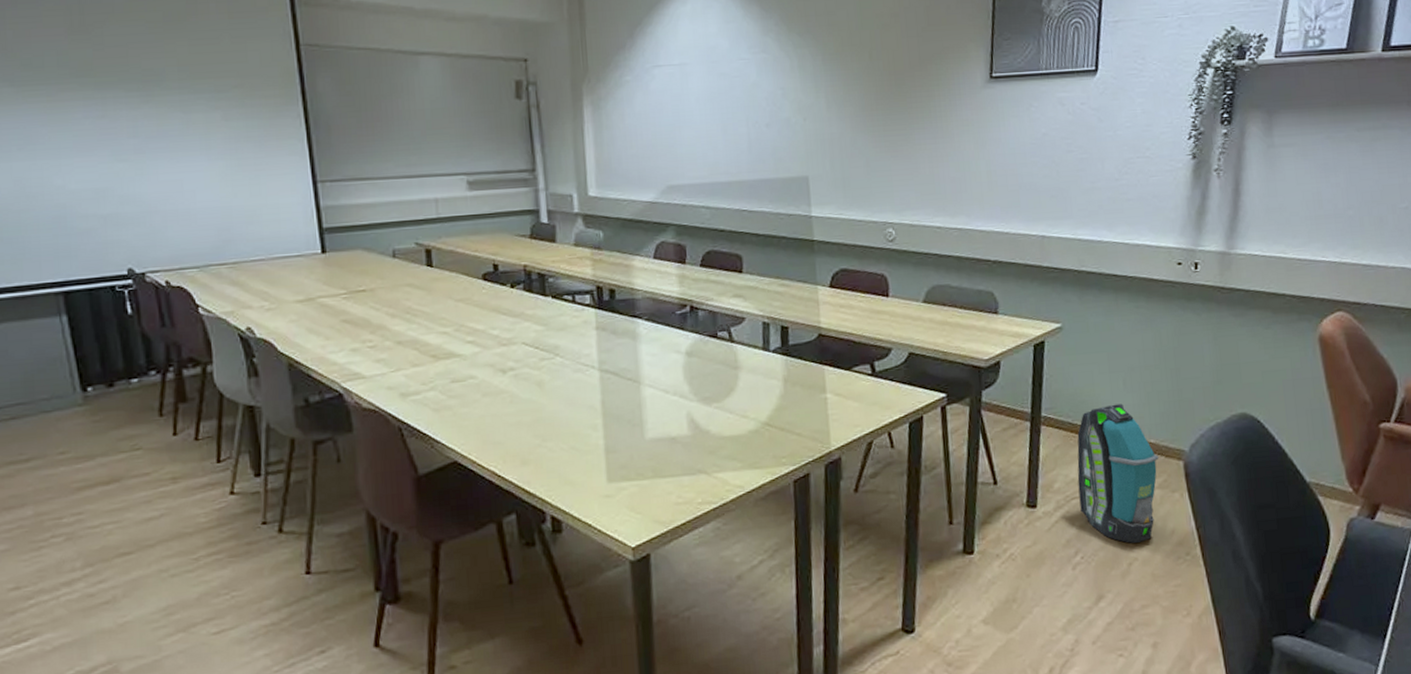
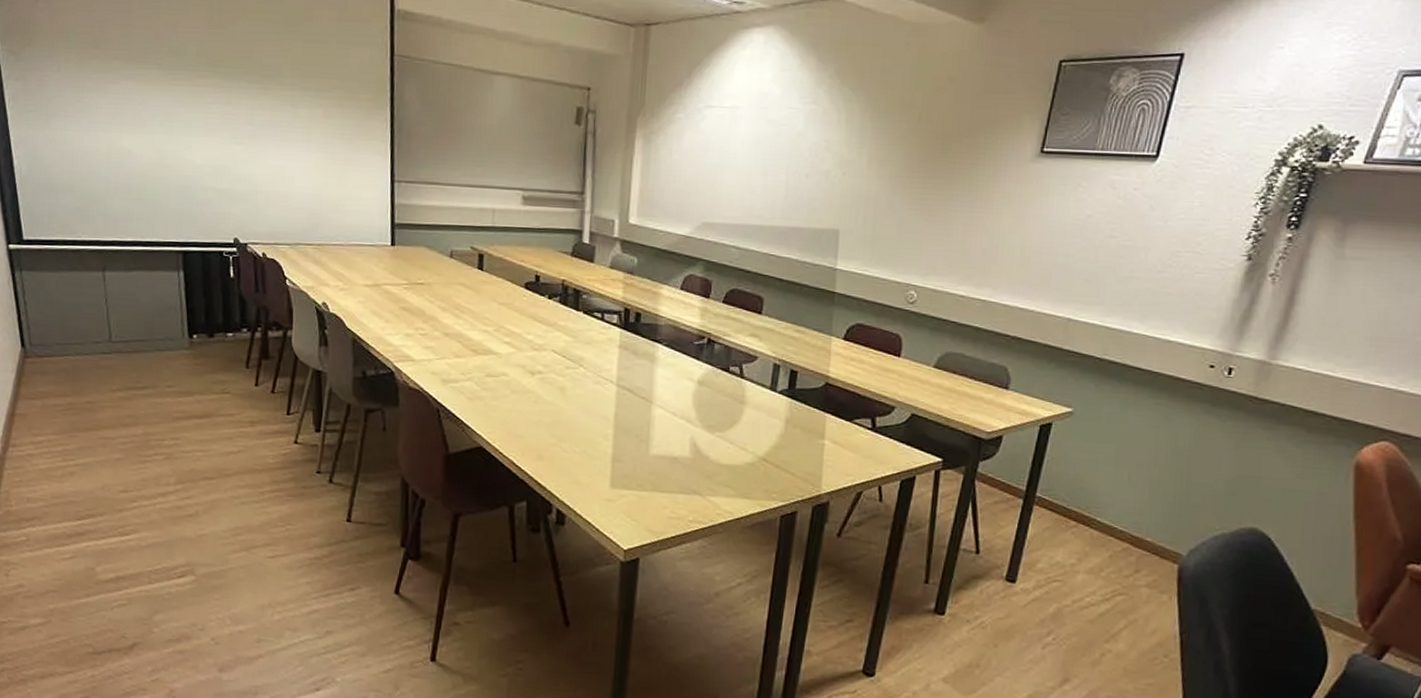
backpack: present [1077,403,1158,544] -> none [1060,496,1152,636]

